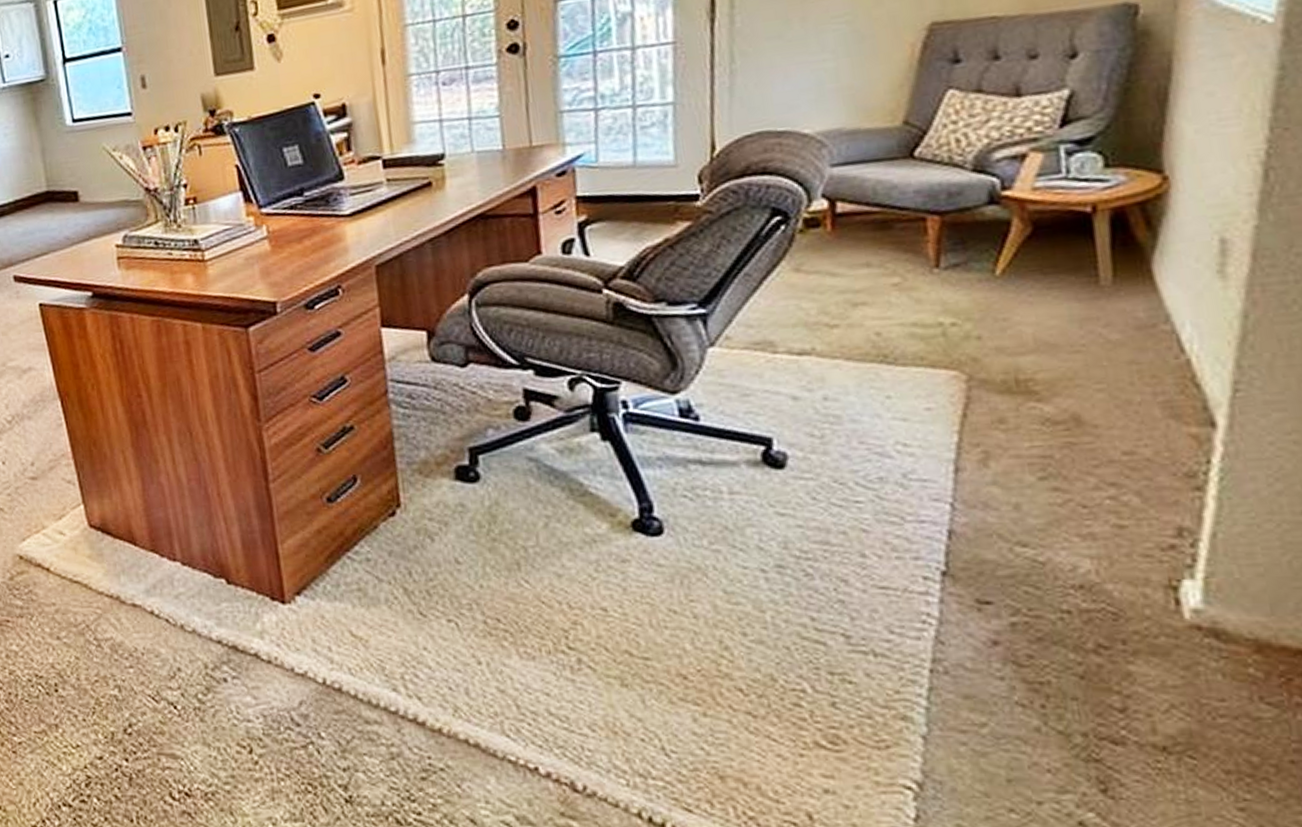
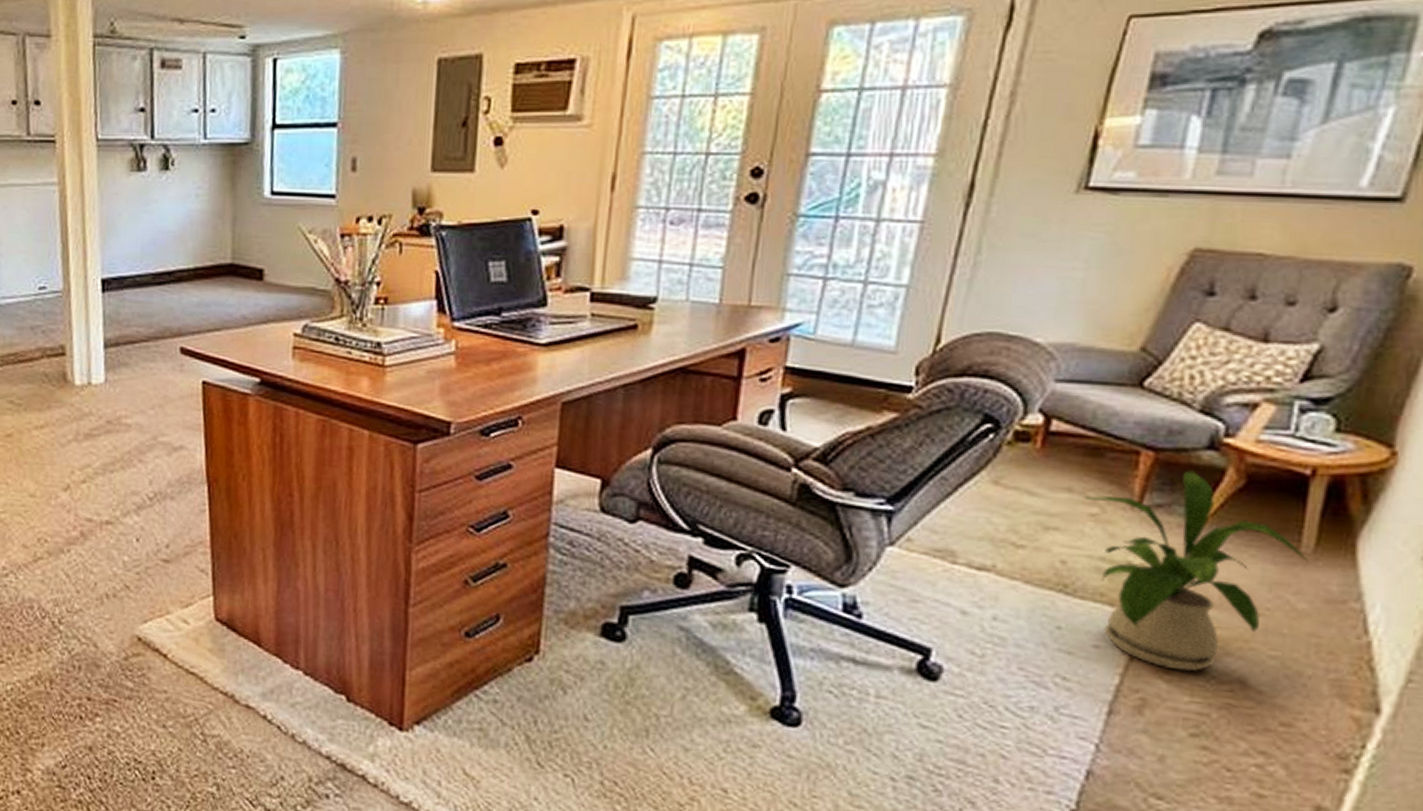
house plant: none [881,226,1110,419] -> present [1082,470,1309,672]

